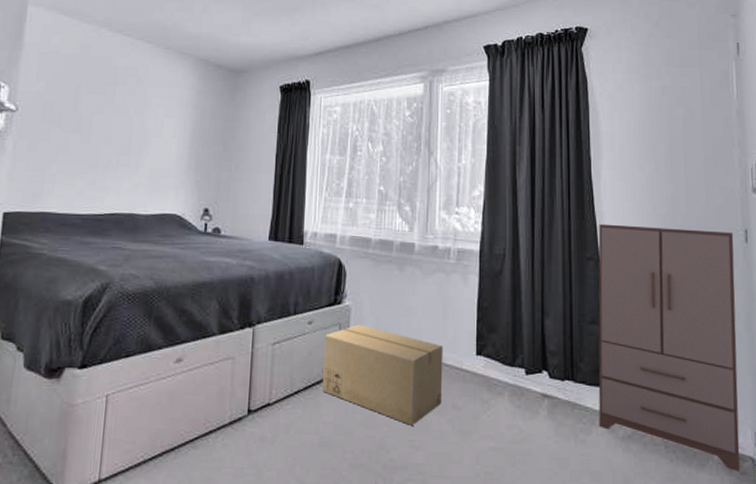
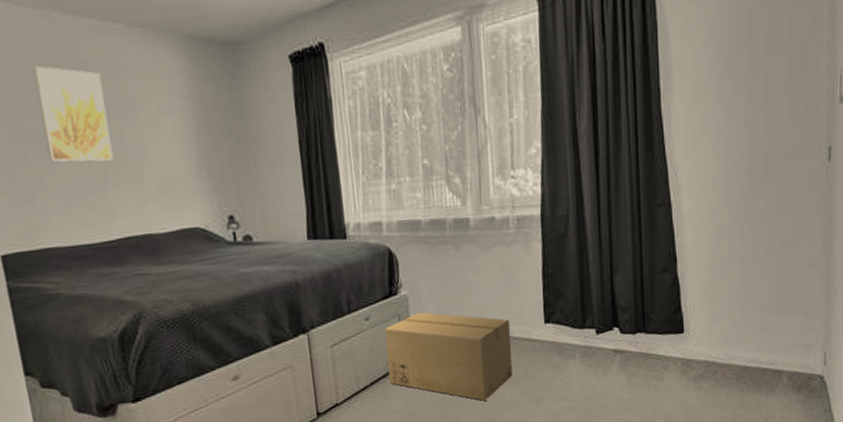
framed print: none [67,65,126,147] -> present [35,65,114,162]
cabinet: present [598,223,740,471] -> none [669,152,816,390]

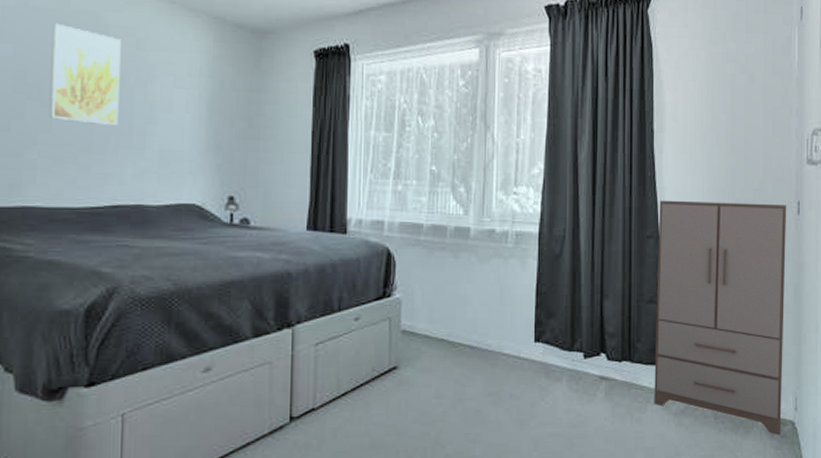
cardboard box: present [385,312,512,401] -> none [371,317,501,419]
cabinet: none [669,152,816,390] -> present [654,200,787,435]

